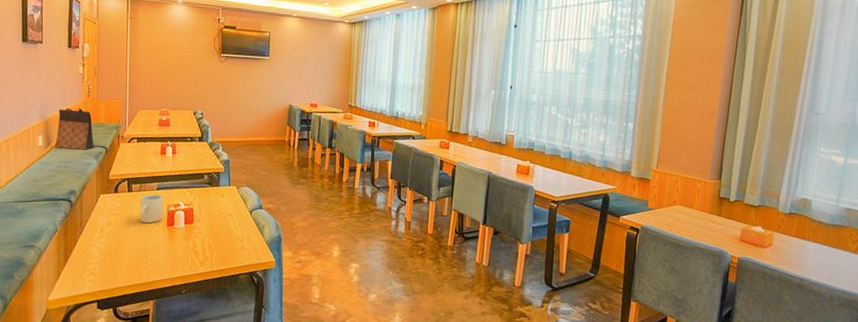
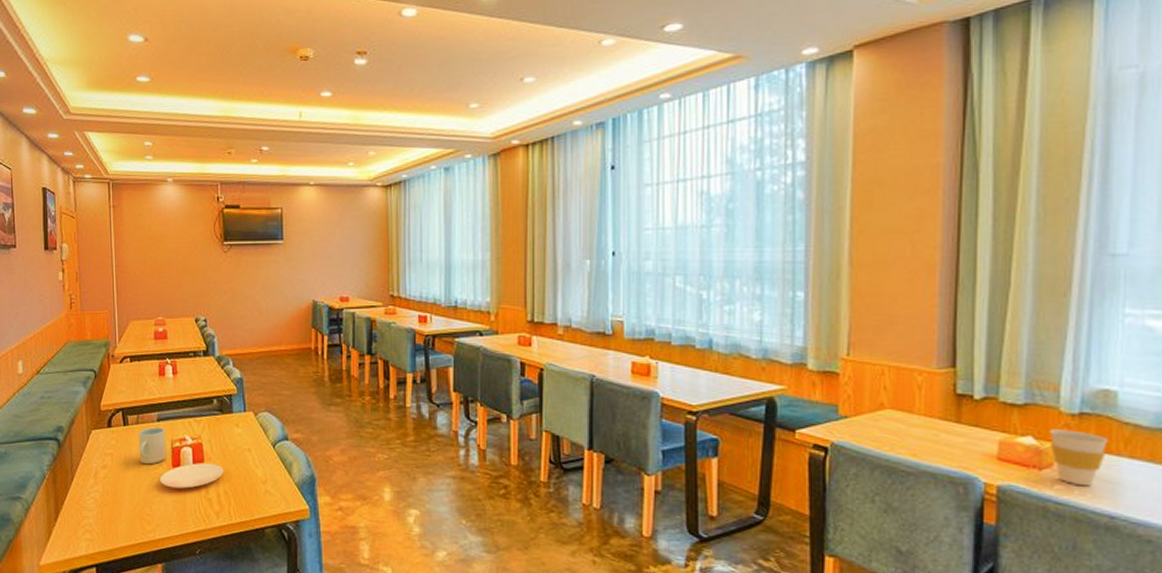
bag: present [55,108,94,151] -> none [37,323,81,377]
plate: none [155,223,209,243] -> present [159,463,223,489]
cup: none [771,222,804,260] -> present [1049,429,1109,487]

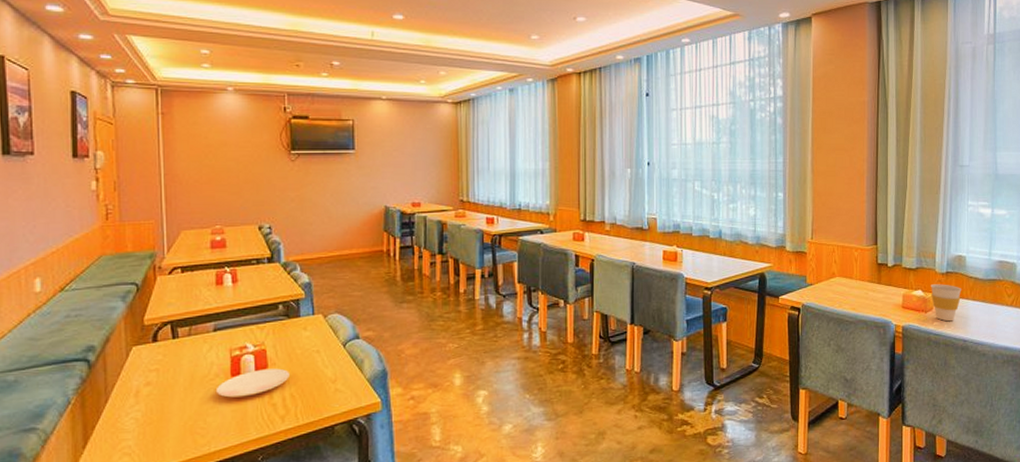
cup: present [139,427,166,465] -> none [191,337,224,377]

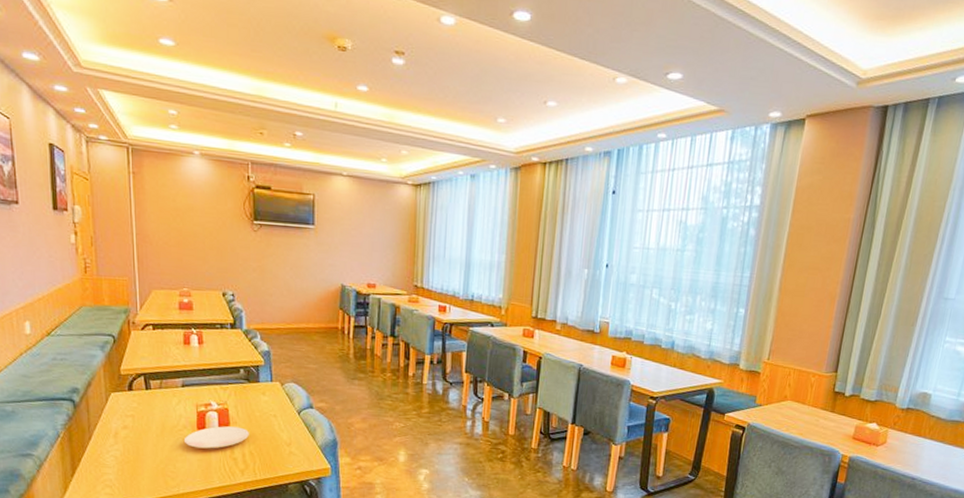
cup: present [930,284,962,322] -> none [885,419,921,458]

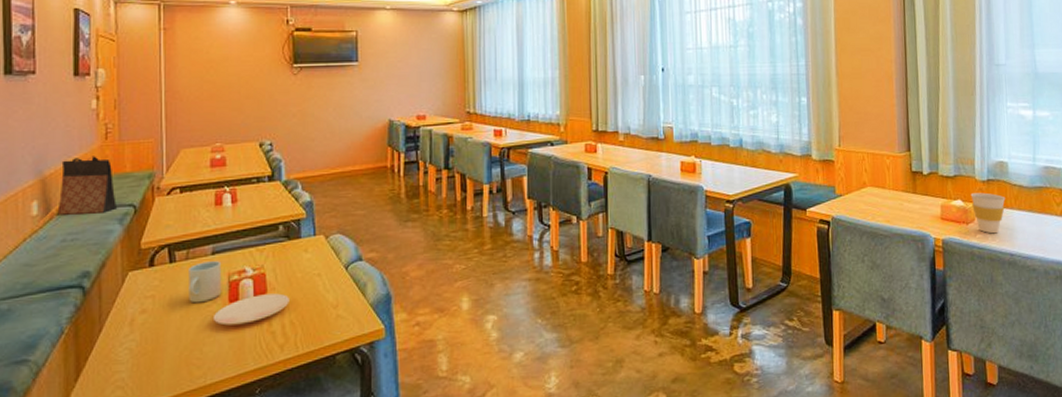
bag: none [47,287,98,340] -> present [57,156,117,215]
cup: none [162,392,191,427] -> present [188,261,222,304]
cup: none [885,419,921,458] -> present [970,192,1006,234]

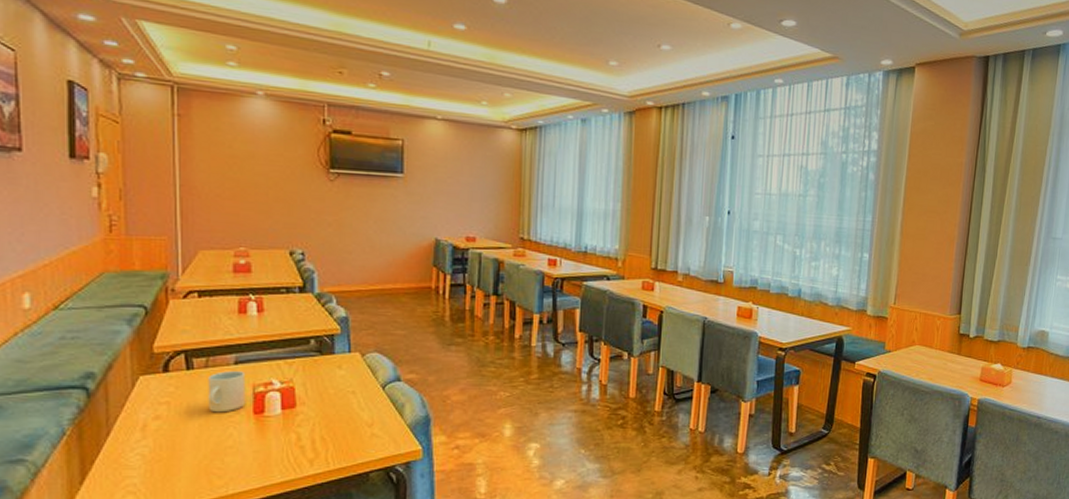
bag: present [57,156,117,215] -> none [54,249,124,313]
plate: present [212,293,289,326] -> none [235,408,320,437]
cup: present [970,192,1006,234] -> none [1010,358,1042,397]

